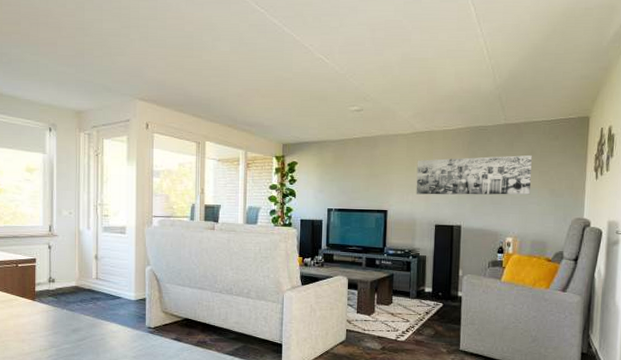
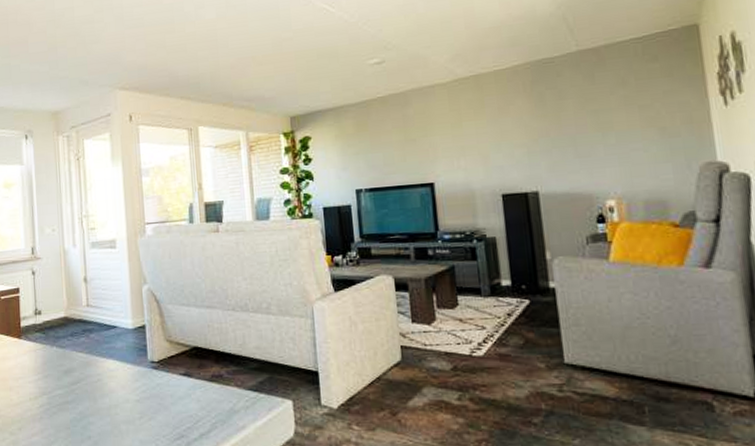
wall art: present [416,154,532,195] -> none [465,85,632,158]

